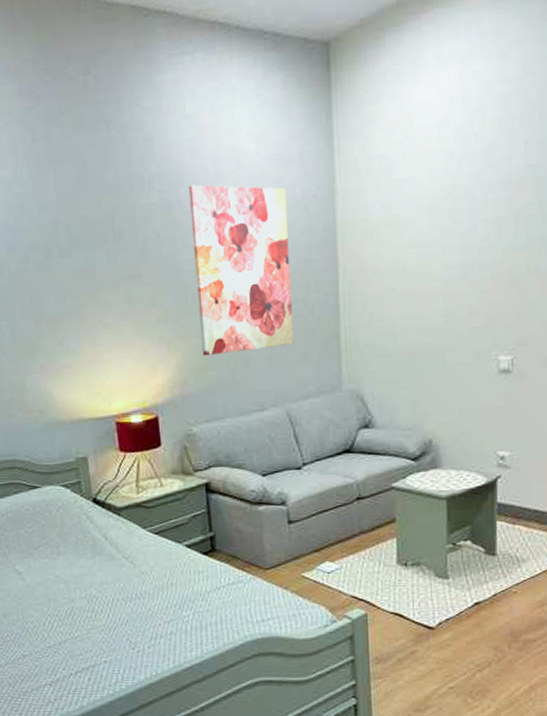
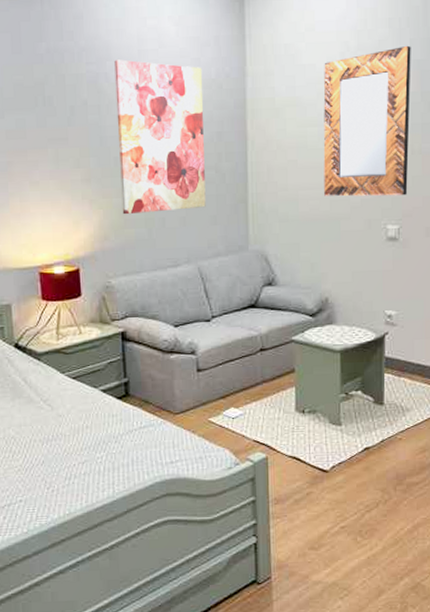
home mirror: none [424,148,526,326] -> present [323,45,411,197]

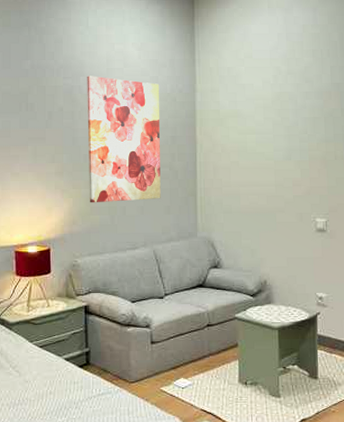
home mirror: present [323,45,411,197] -> none [260,71,333,194]

